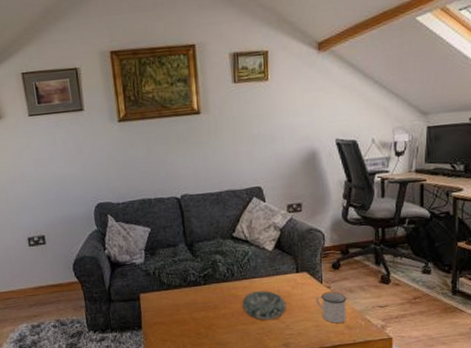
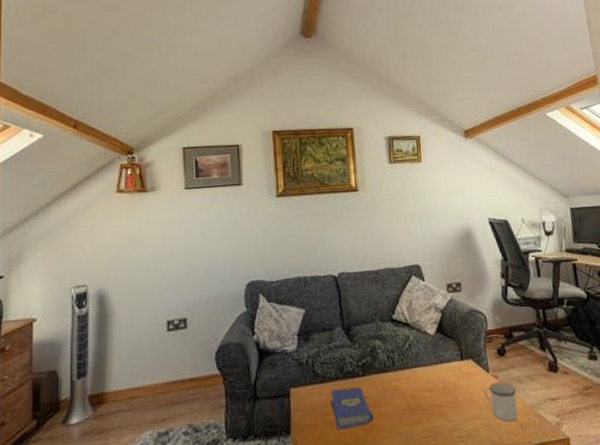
hardcover book: none [175,293,215,327] -> present [330,386,375,431]
decorative bowl: present [242,290,286,320] -> none [404,382,453,419]

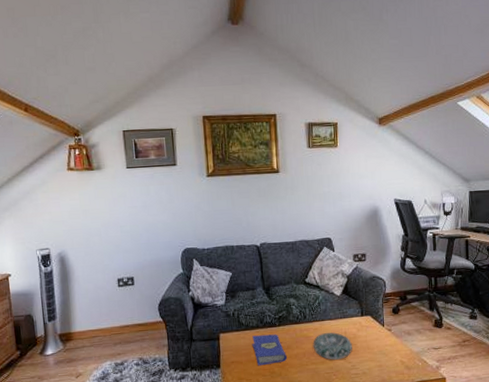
decorative bowl: none [404,382,453,419] -> present [313,332,352,360]
mug: present [483,382,519,421] -> none [378,334,406,364]

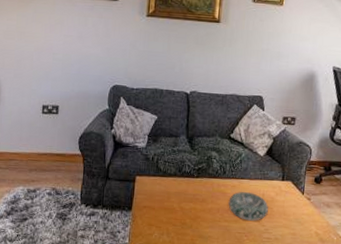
hardcover book: present [252,334,288,366] -> none [167,183,201,215]

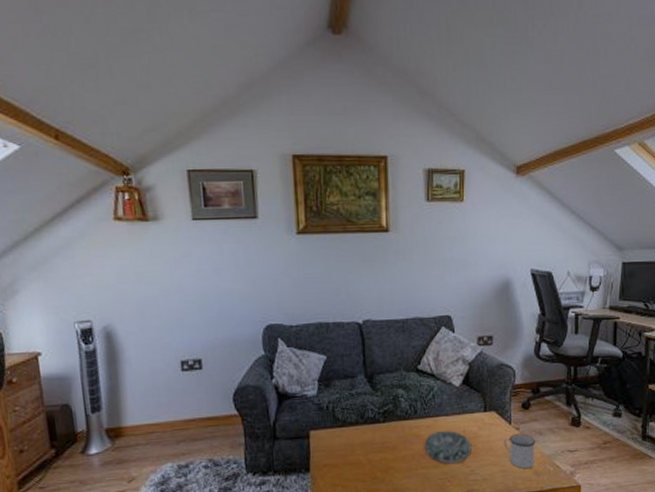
mug: none [295,203,324,235] -> present [503,434,536,468]

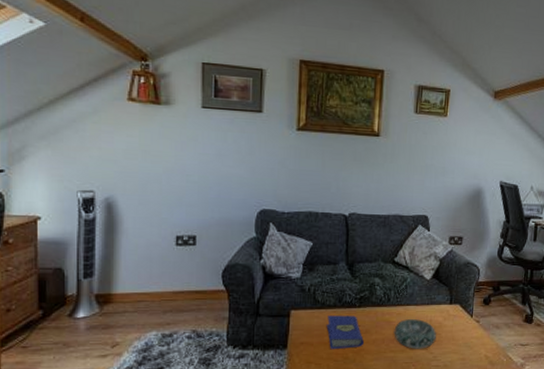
hardcover book: none [349,432,393,470] -> present [326,315,365,350]
mug: present [503,434,536,468] -> none [464,326,493,358]

